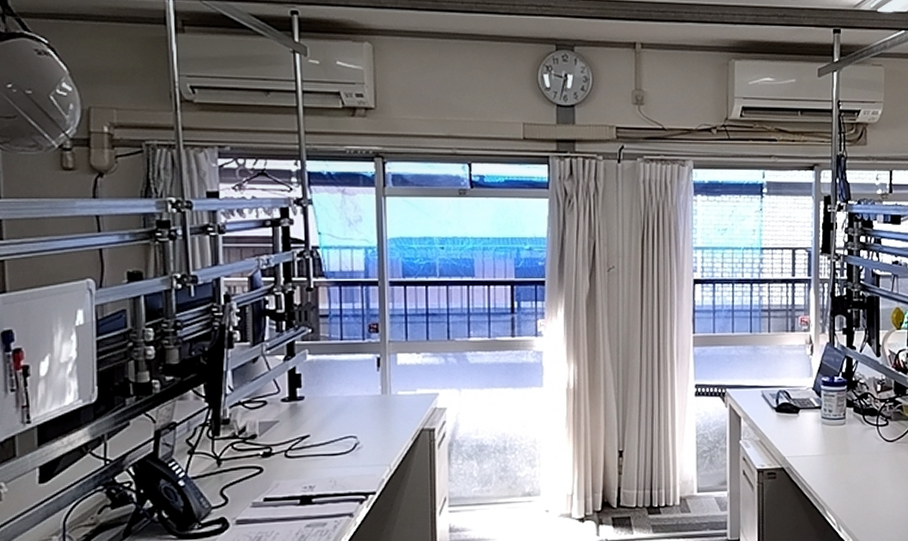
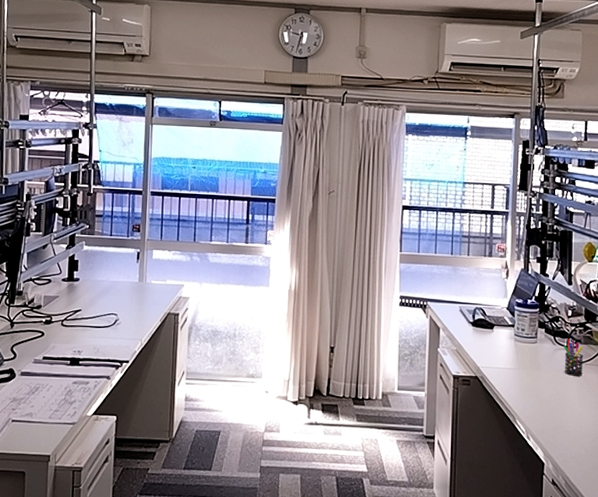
pen holder: none [873,416,894,457] -> present [563,338,584,376]

